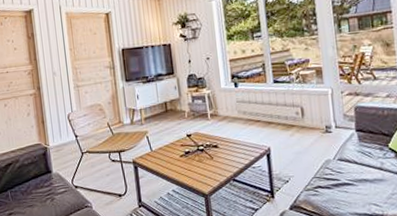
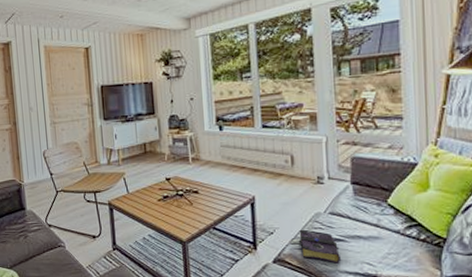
book: none [312,176,351,207] -> present [299,229,342,263]

